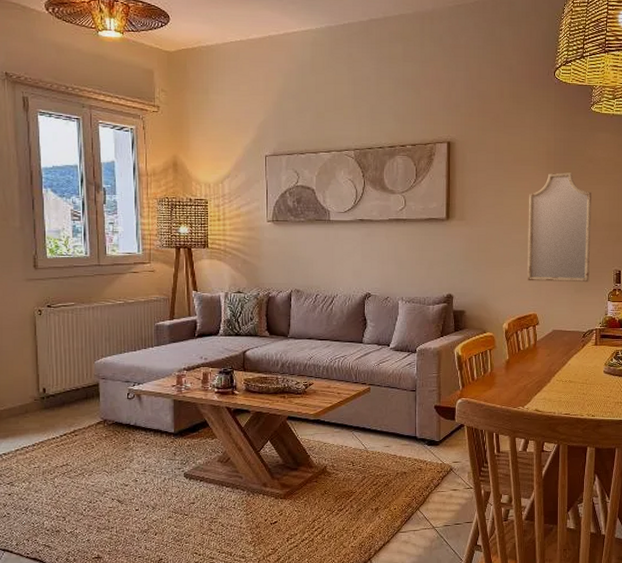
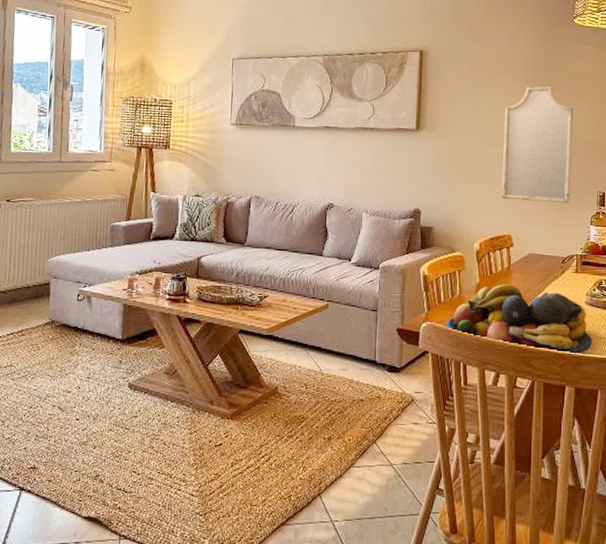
fruit bowl: none [480,359,610,420] -> present [446,284,592,355]

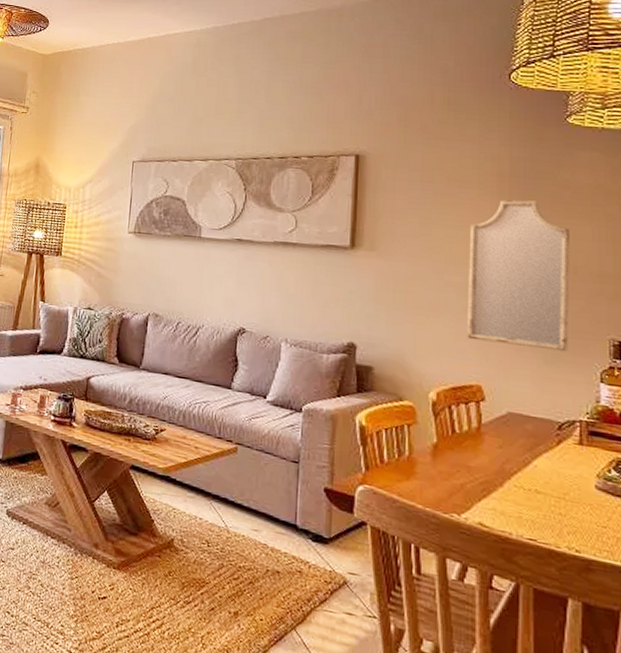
fruit bowl: present [446,284,592,355] -> none [391,448,609,557]

